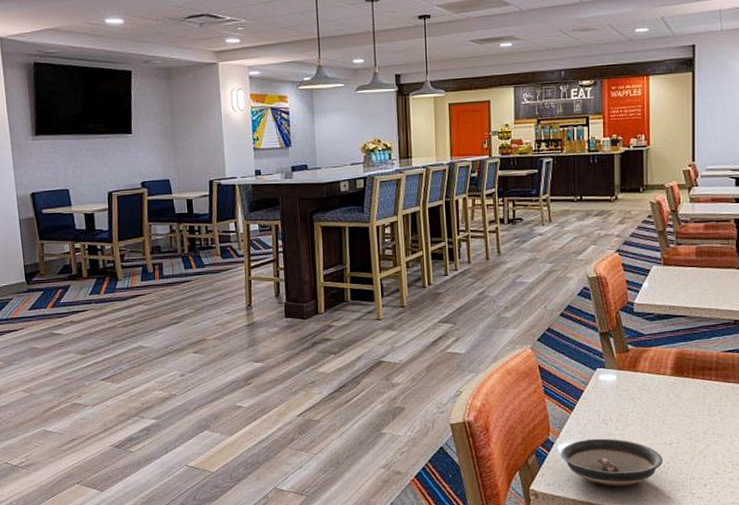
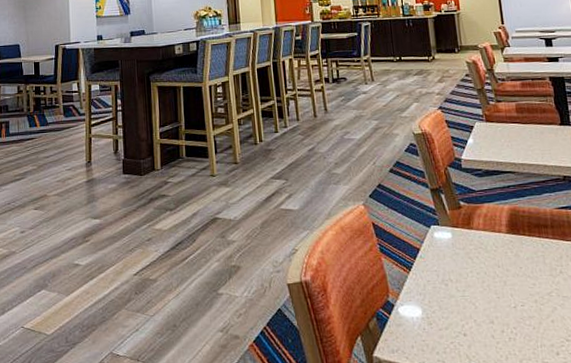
saucer: present [561,438,663,487] -> none [402,300,510,354]

